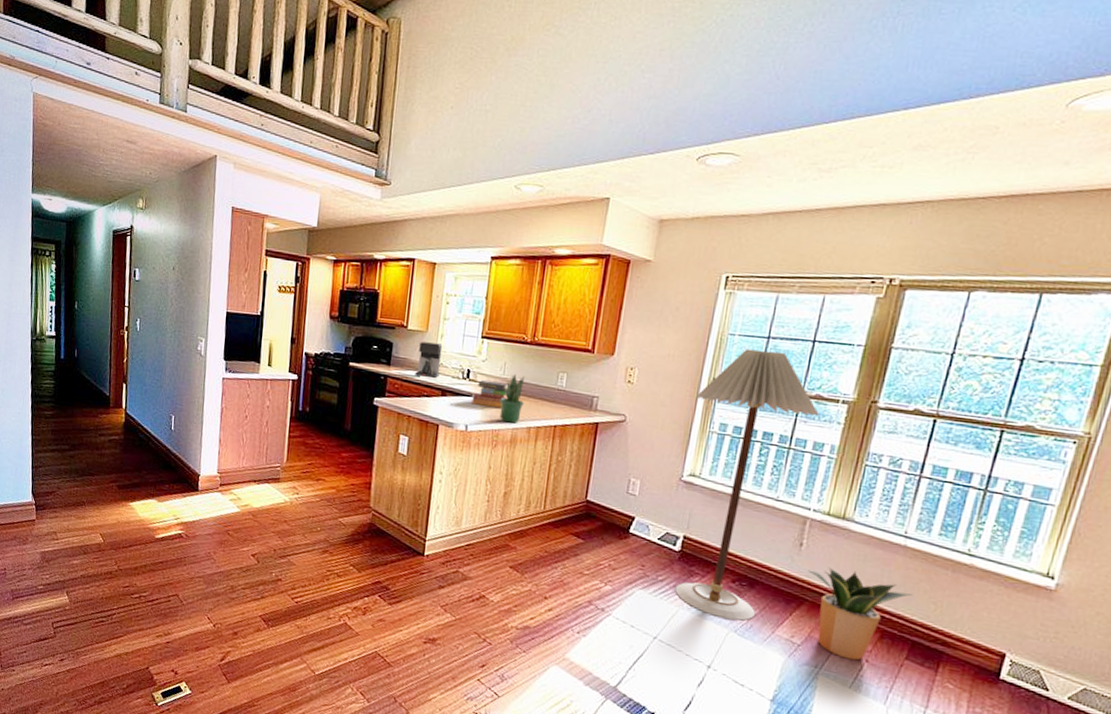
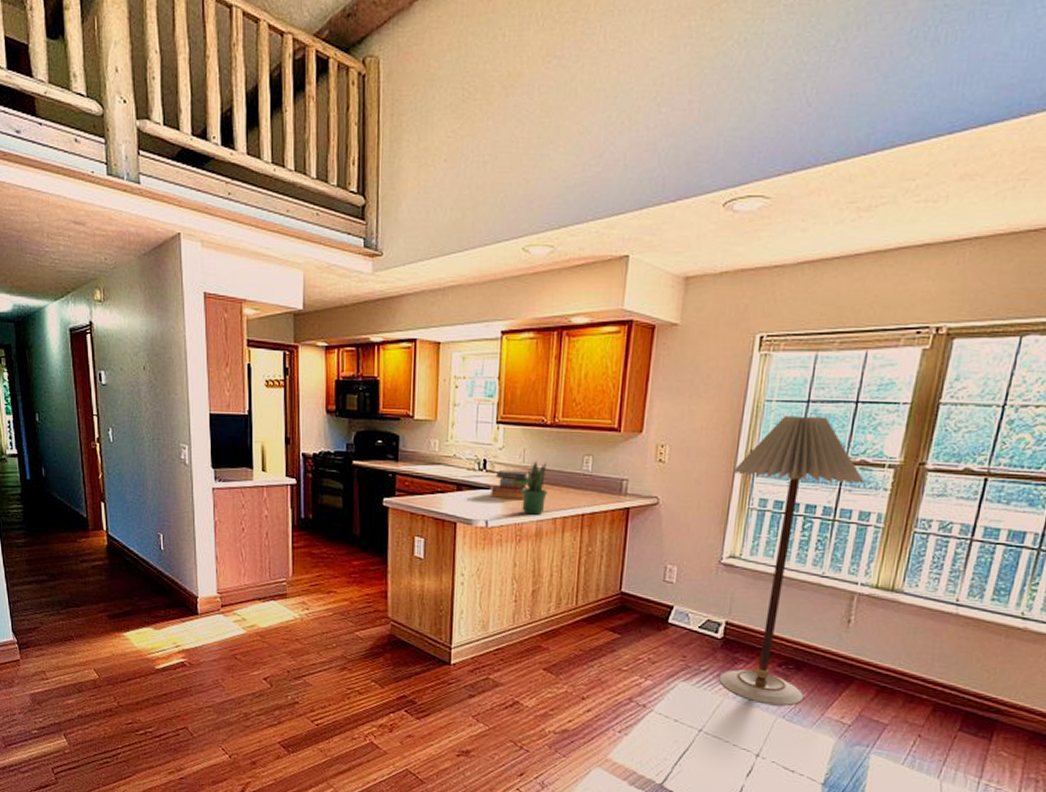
coffee maker: present [415,342,443,379] -> none [426,432,454,473]
potted plant: present [808,567,912,661] -> none [857,642,964,736]

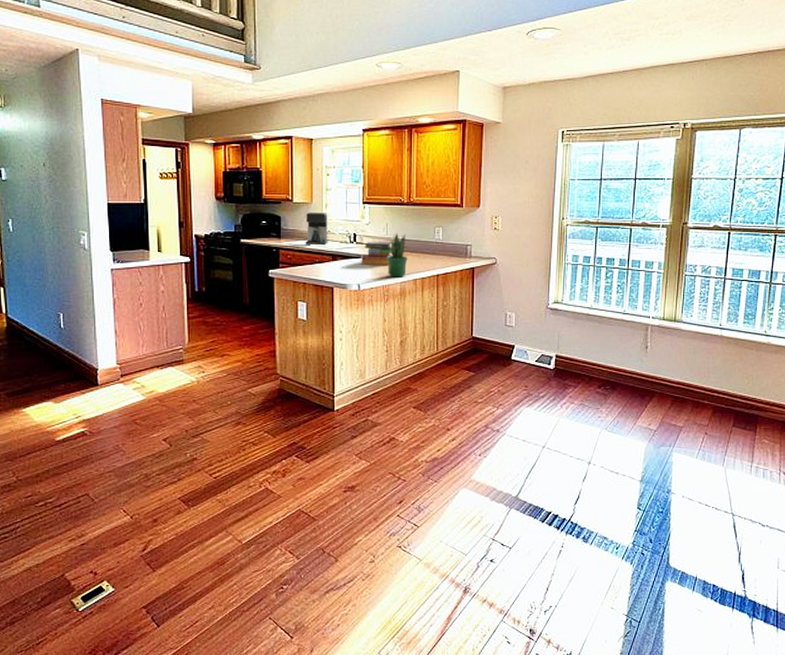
coffee maker: none [426,432,454,473] -> present [305,213,328,246]
floor lamp: present [719,415,864,706] -> none [551,190,646,420]

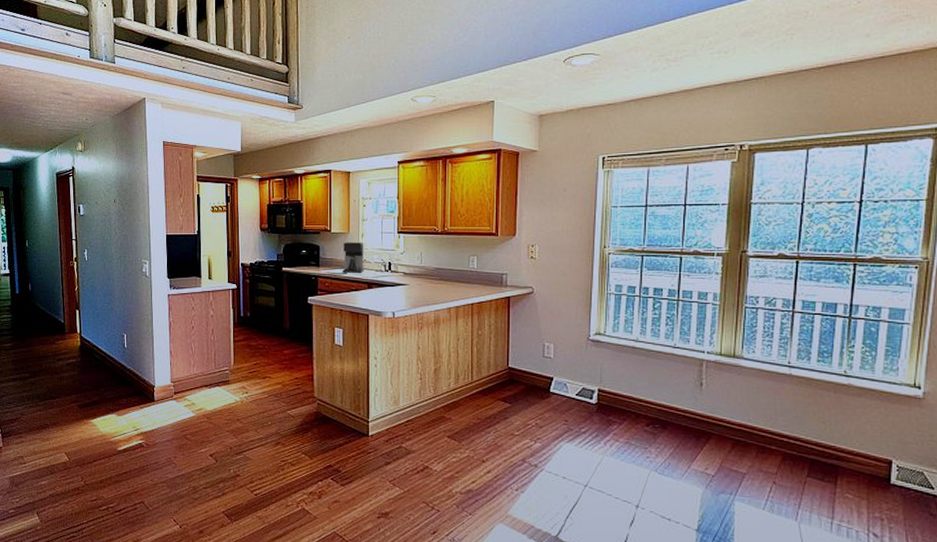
books: present [360,242,391,265] -> none [395,271,426,293]
planter: present [386,233,408,277] -> none [421,262,442,306]

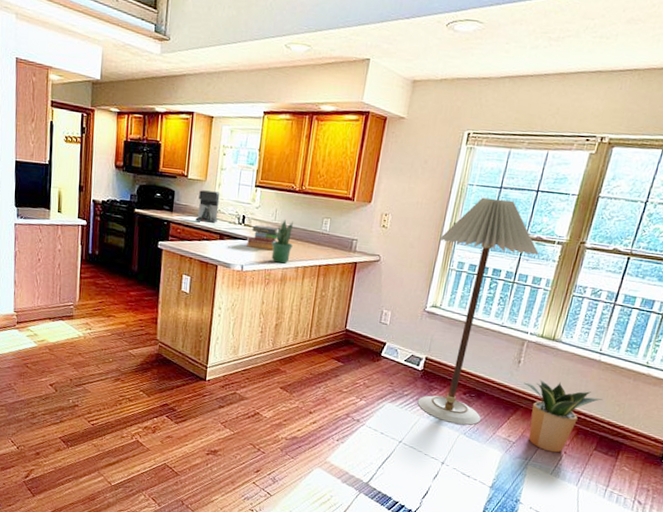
books: none [395,271,426,293] -> present [246,225,279,250]
planter: none [421,262,442,306] -> present [271,220,293,264]
floor lamp: none [592,217,699,461] -> present [417,197,539,425]
potted plant: none [711,401,803,484] -> present [523,379,602,453]

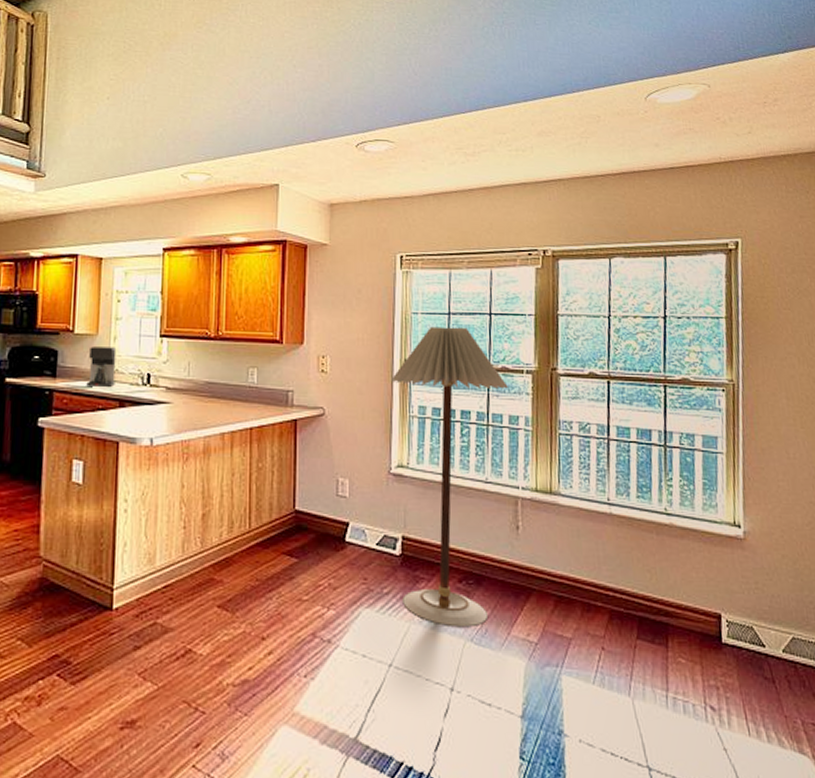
books: present [246,225,279,250] -> none [154,385,194,414]
planter: present [271,220,293,264] -> none [187,374,214,430]
potted plant: present [523,379,602,453] -> none [529,548,628,650]

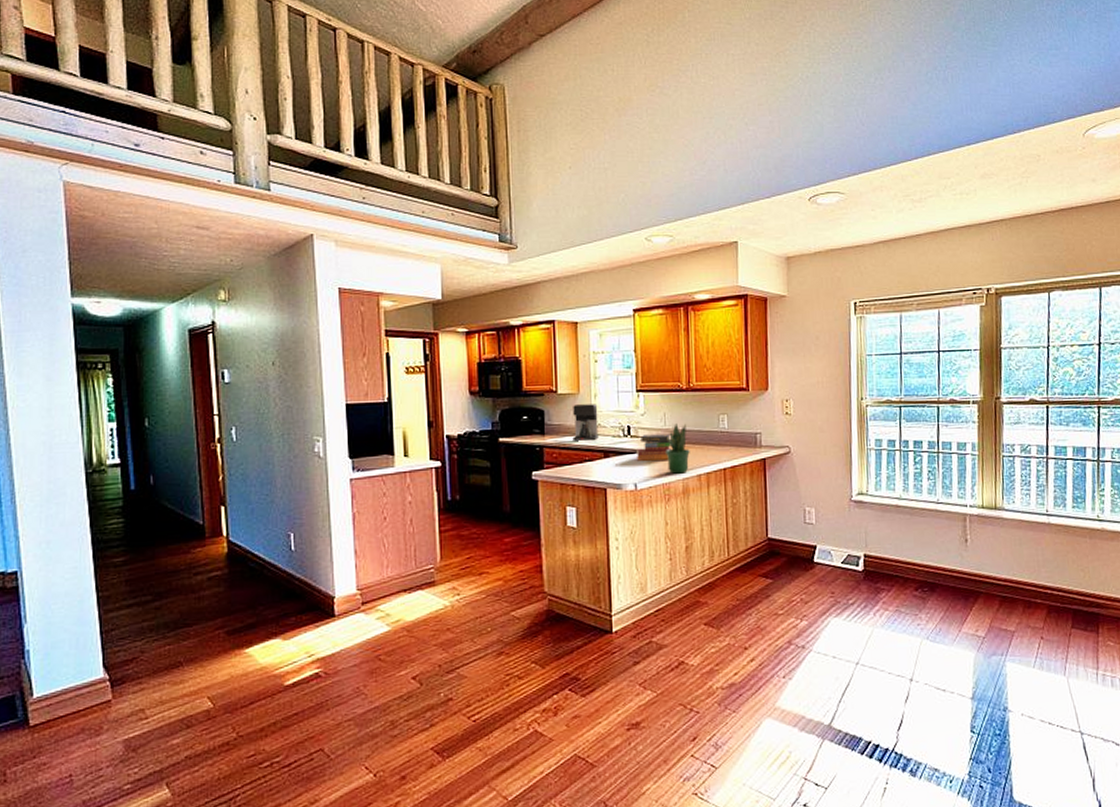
books: none [154,385,194,414] -> present [635,434,671,461]
planter: none [187,374,214,430] -> present [666,423,690,474]
floor lamp: present [391,326,508,628] -> none [849,365,956,628]

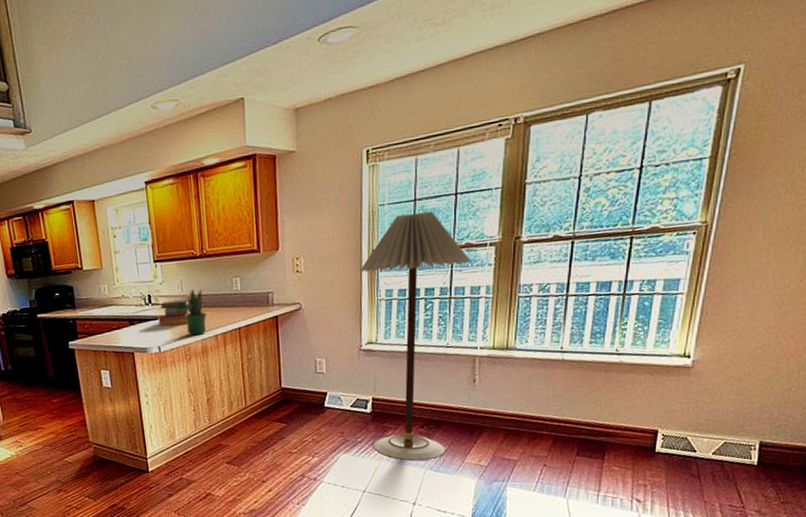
coffee maker: present [572,404,599,442] -> none [98,277,123,313]
floor lamp: none [849,365,956,628] -> present [360,211,471,461]

